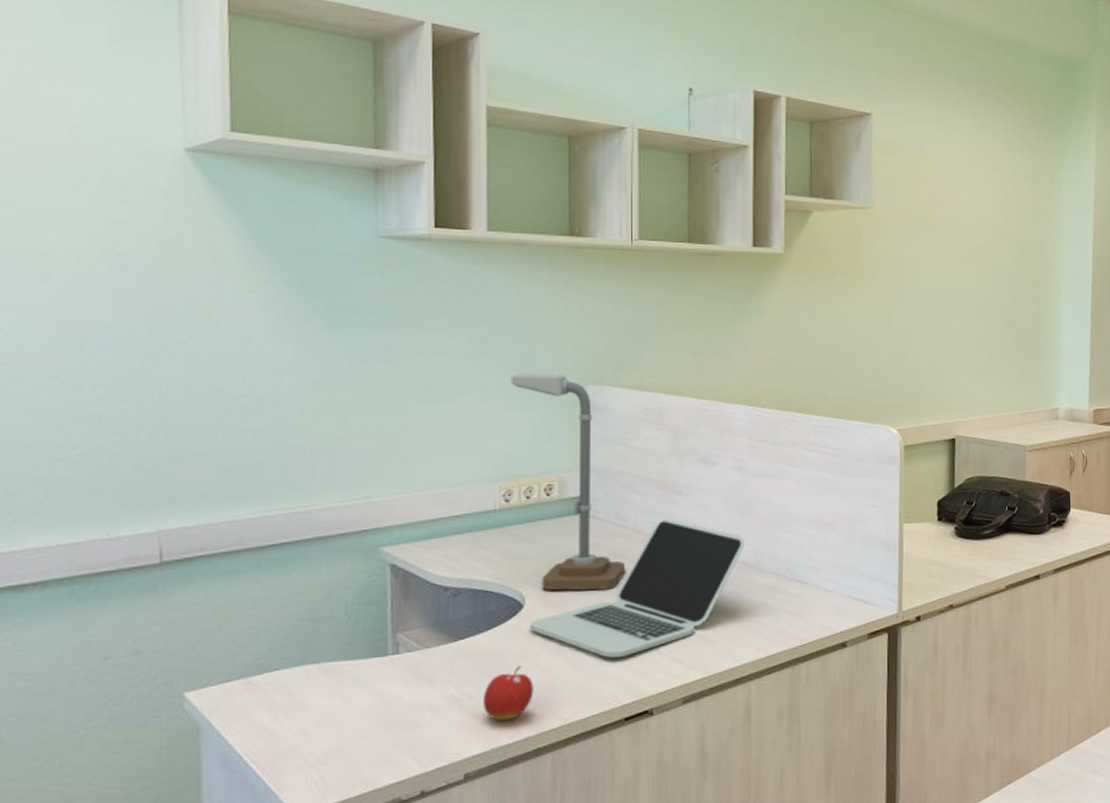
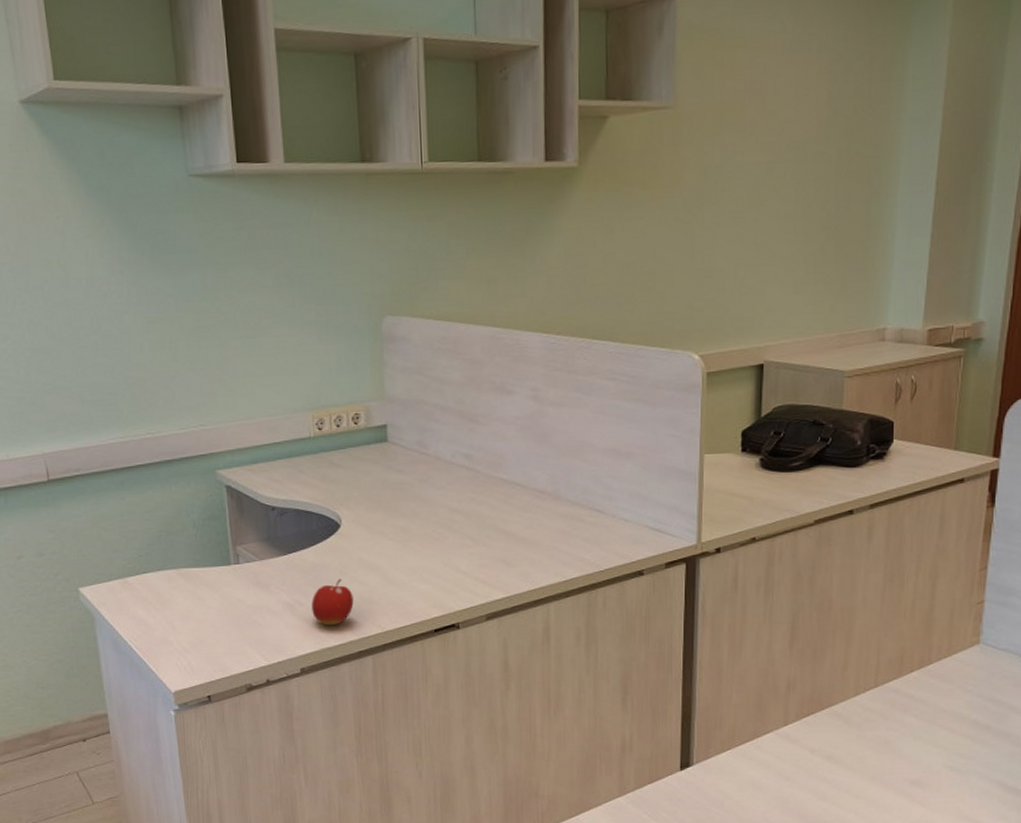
desk lamp: present [511,373,626,591] -> none [315,305,430,514]
laptop: present [529,519,744,658] -> none [346,448,541,575]

